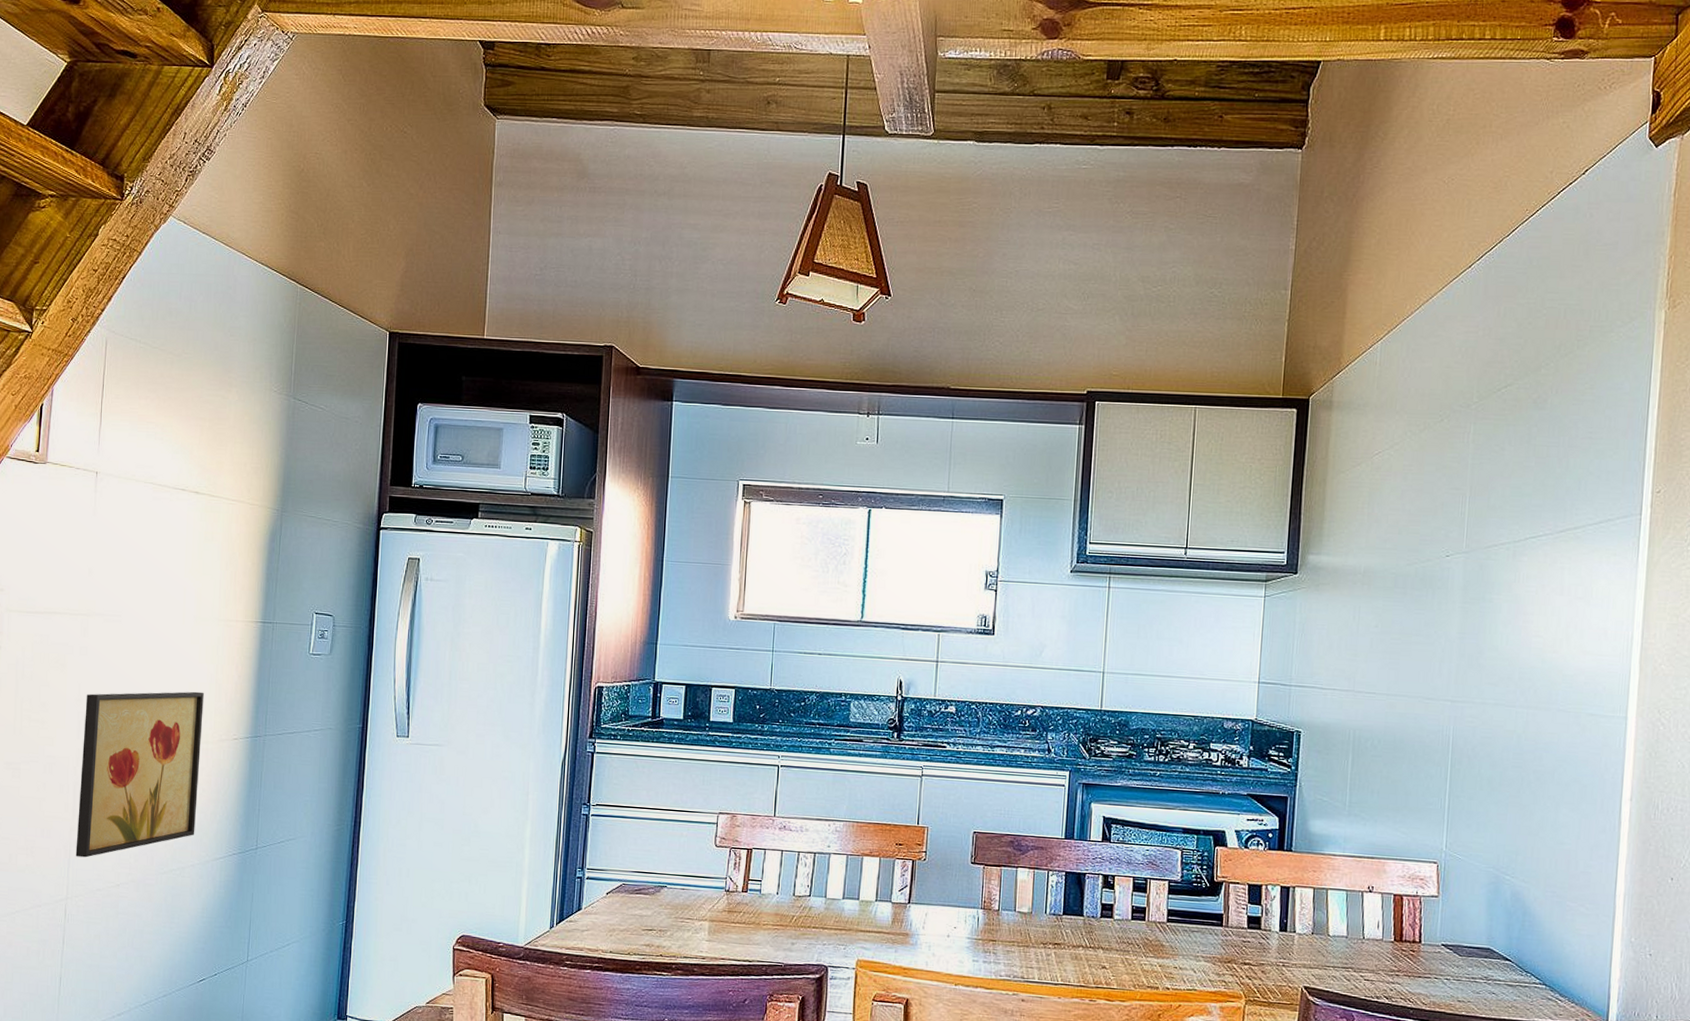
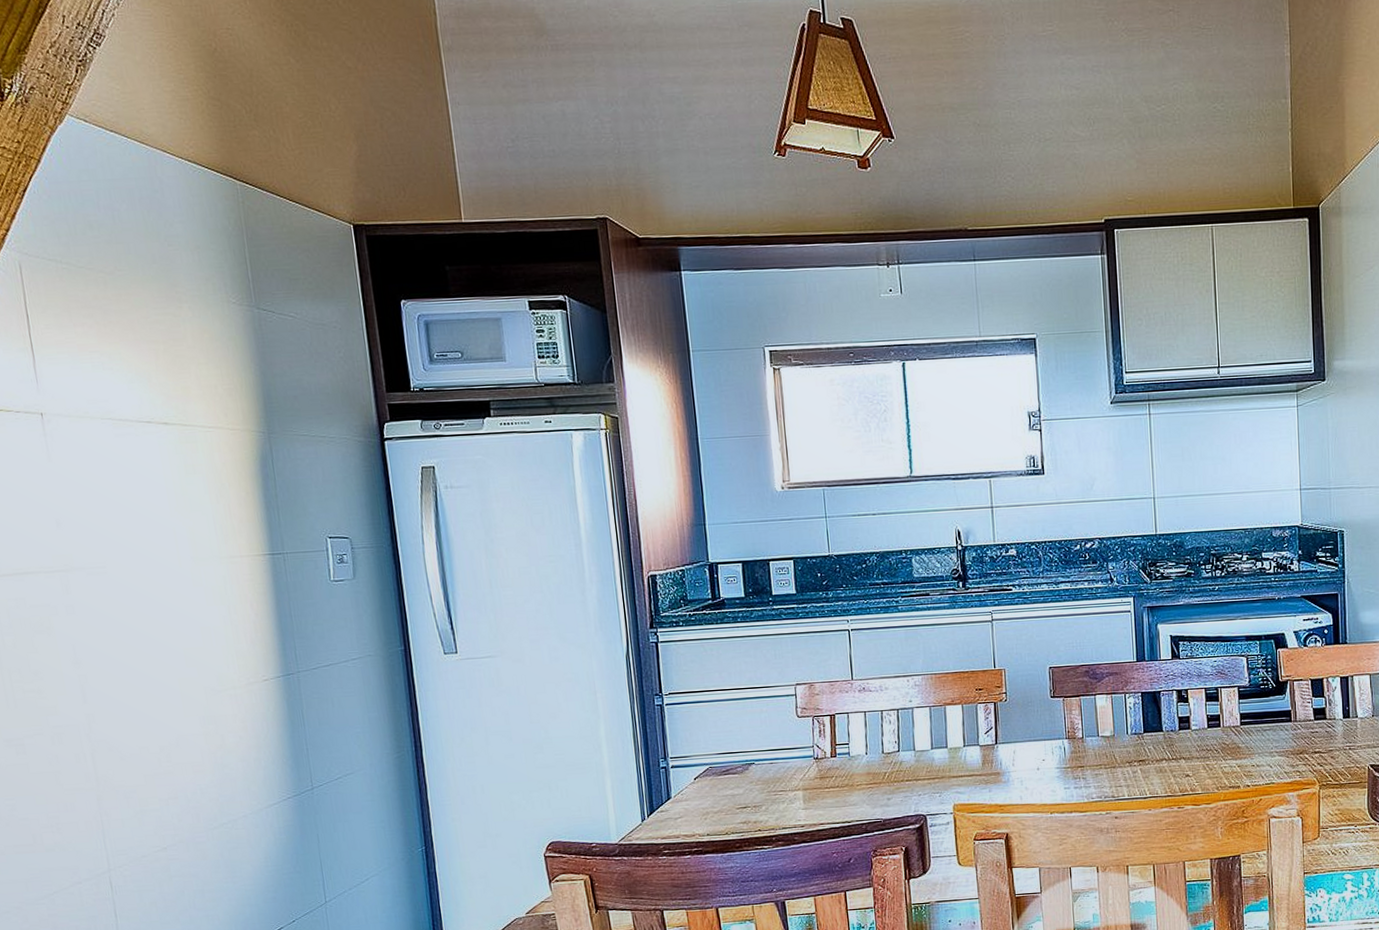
wall art: present [75,691,204,858] -> none [84,636,241,826]

